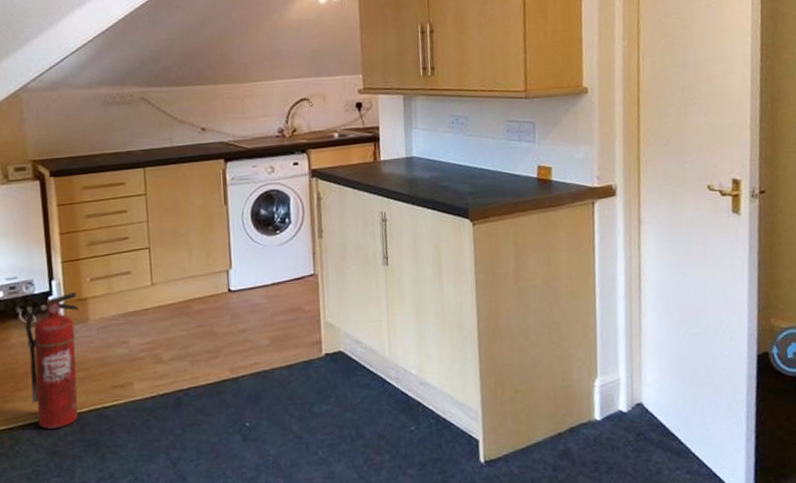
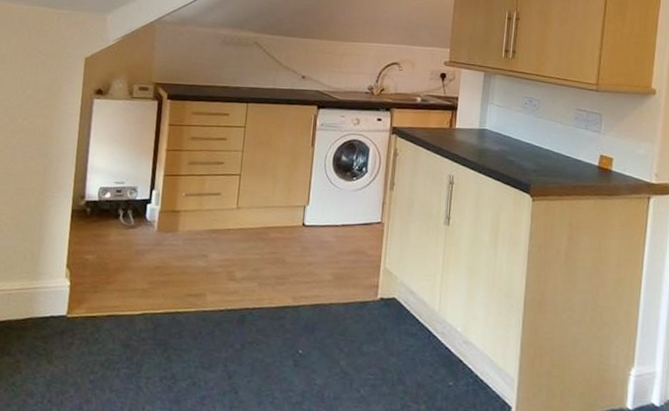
fire extinguisher: present [25,291,80,429] -> none [117,203,172,324]

